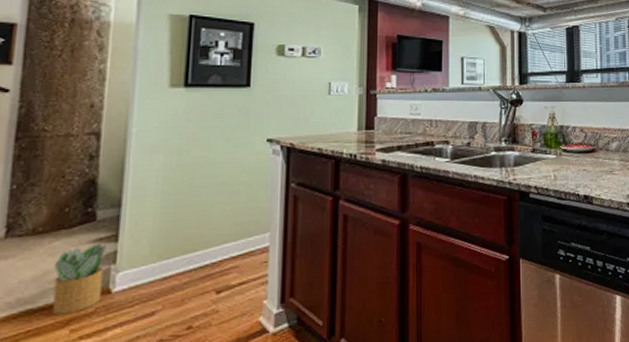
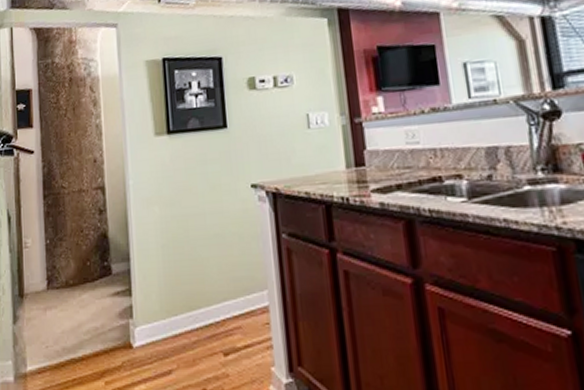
potted plant: present [51,243,106,315] -> none [85,297,126,366]

